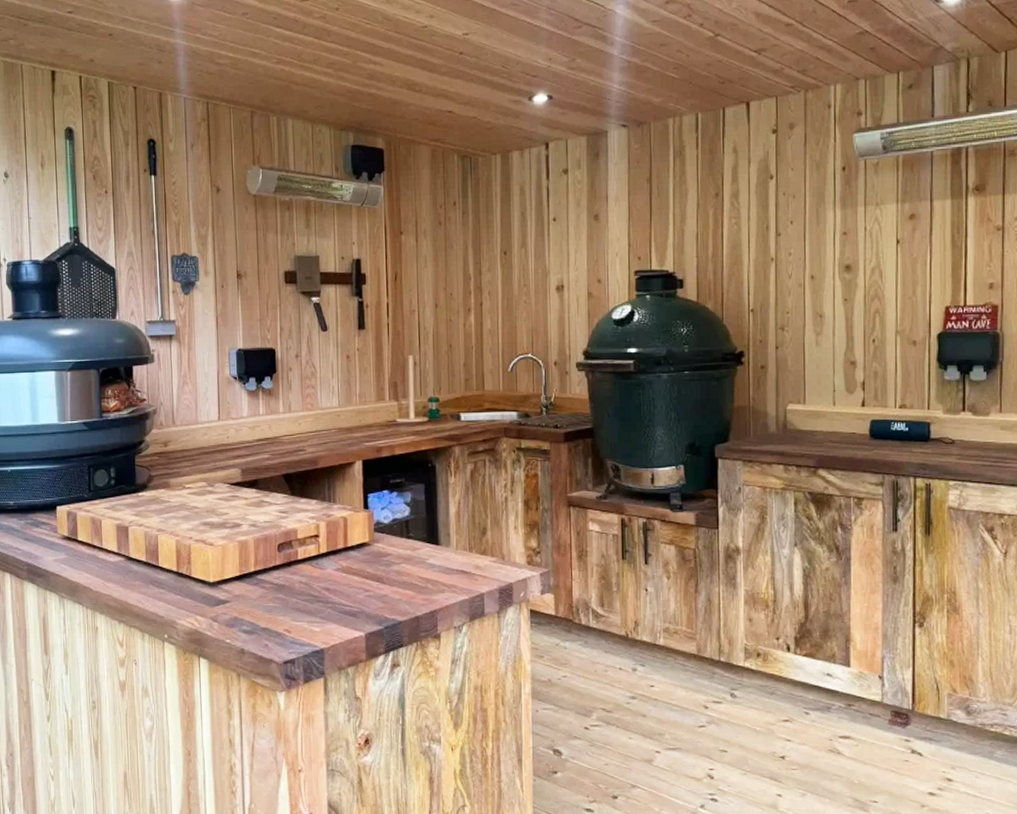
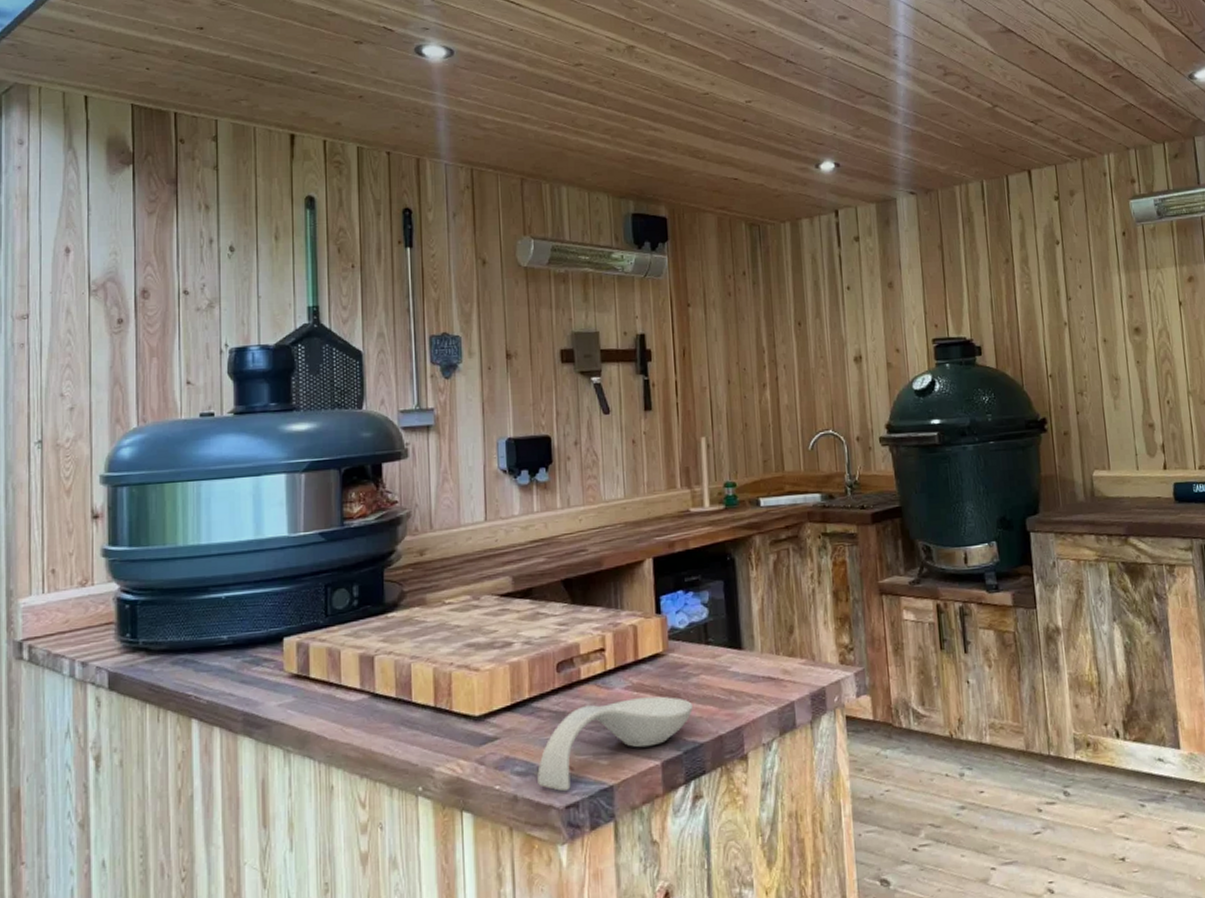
spoon rest: none [261,579,394,650] -> present [537,696,693,792]

